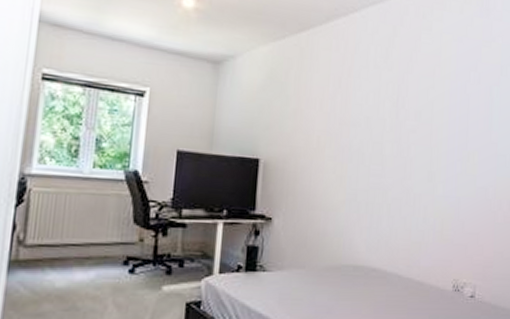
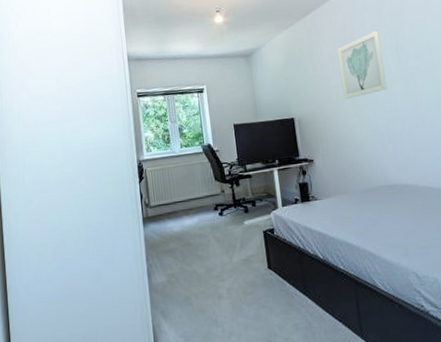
wall art: none [325,73,383,150] -> present [337,30,387,99]

